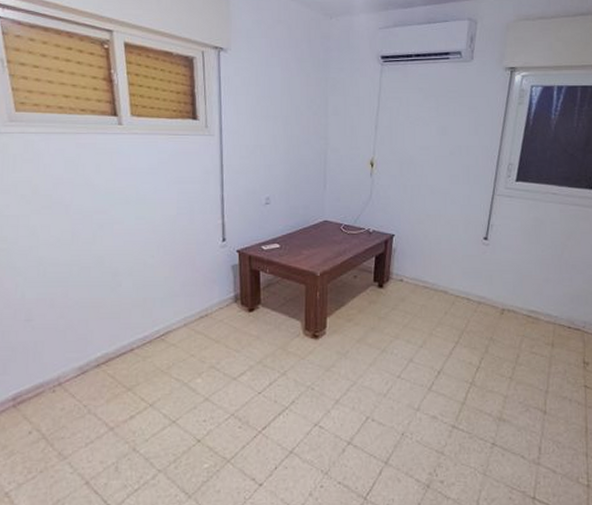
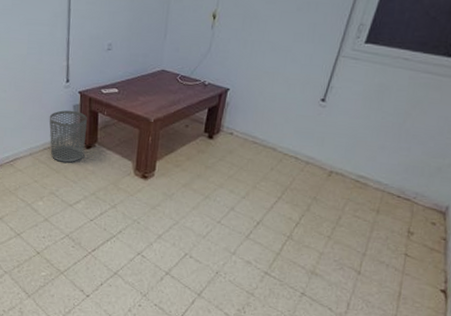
waste bin: none [204,271,248,330] -> present [49,110,87,163]

